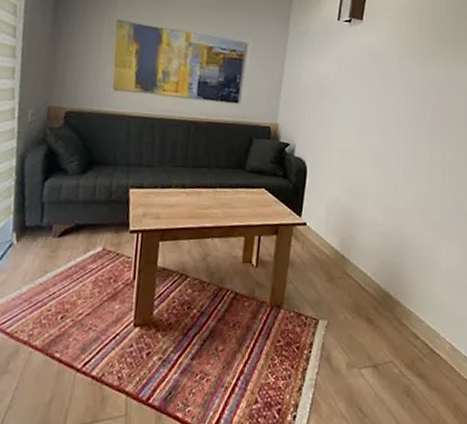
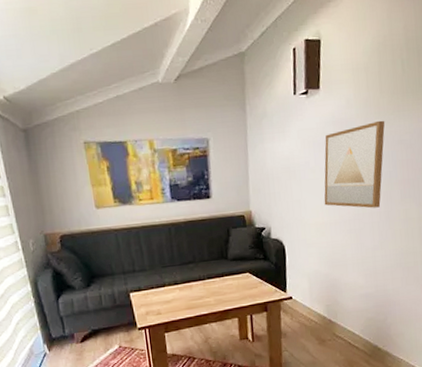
wall art: none [353,61,420,145] -> present [324,120,385,208]

